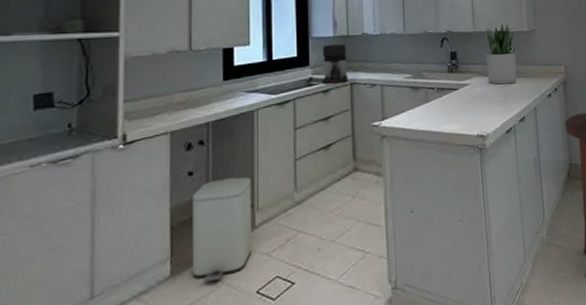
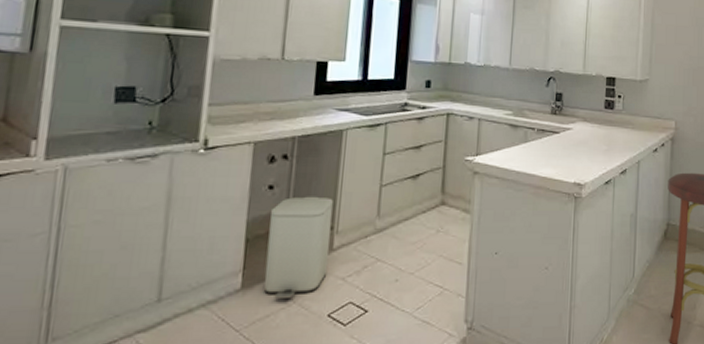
coffee maker: present [322,43,348,84] -> none [418,69,447,111]
planter: present [485,23,517,85] -> none [592,69,626,134]

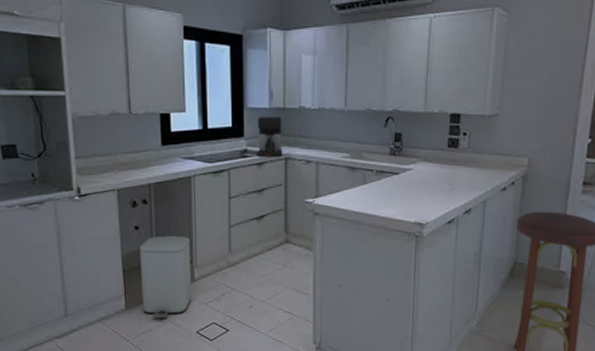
coffee maker: none [418,69,447,111] -> present [257,116,283,156]

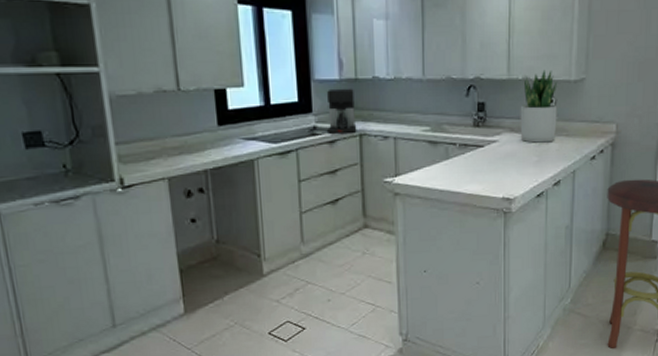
pedal bin: present [140,235,192,317] -> none [198,226,262,320]
planter: none [434,104,472,173] -> present [520,69,558,143]

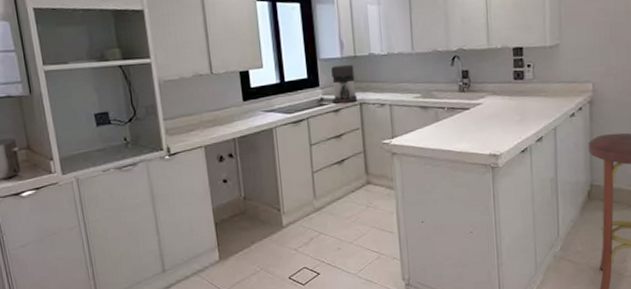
planter: present [520,69,558,143] -> none [501,38,536,104]

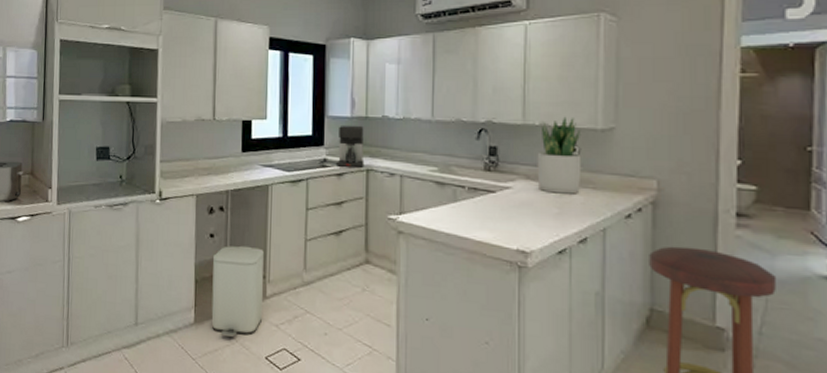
pedal bin: none [229,185,282,266] -> present [211,245,264,337]
planter: none [501,38,536,104] -> present [537,116,582,194]

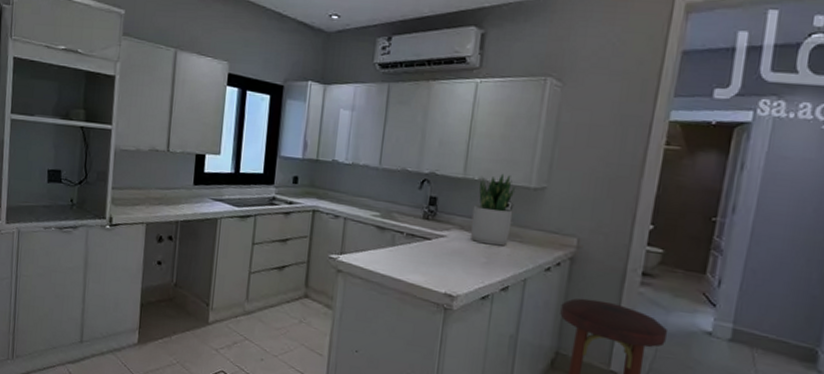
pedal bin: present [211,245,264,337] -> none [154,273,209,358]
coffee maker: present [337,125,365,167] -> none [285,165,314,208]

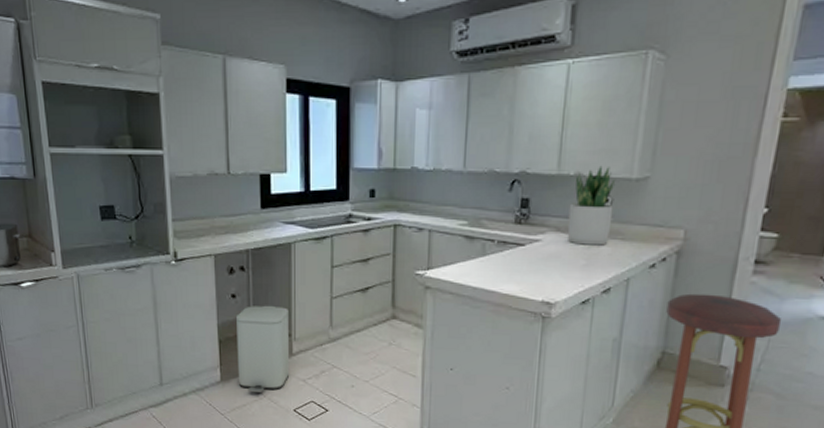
pedal bin: none [154,273,209,358] -> present [236,305,290,392]

